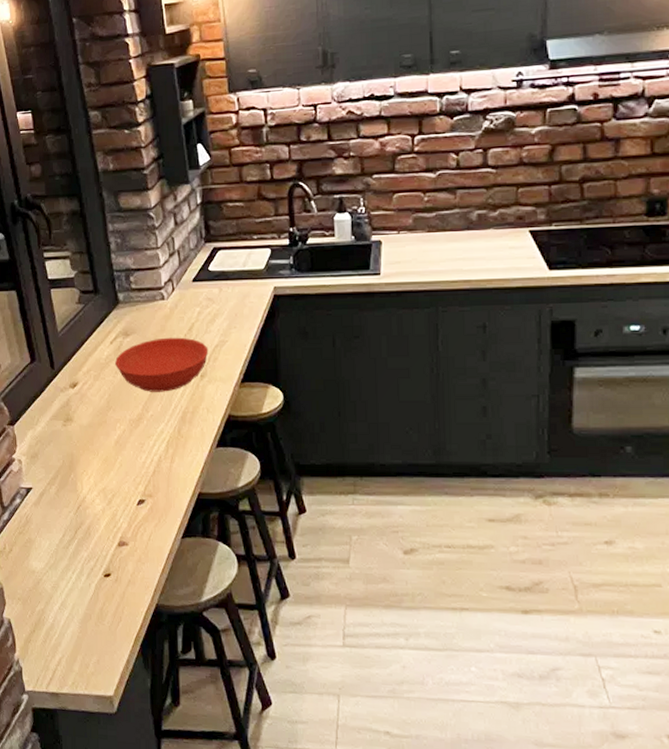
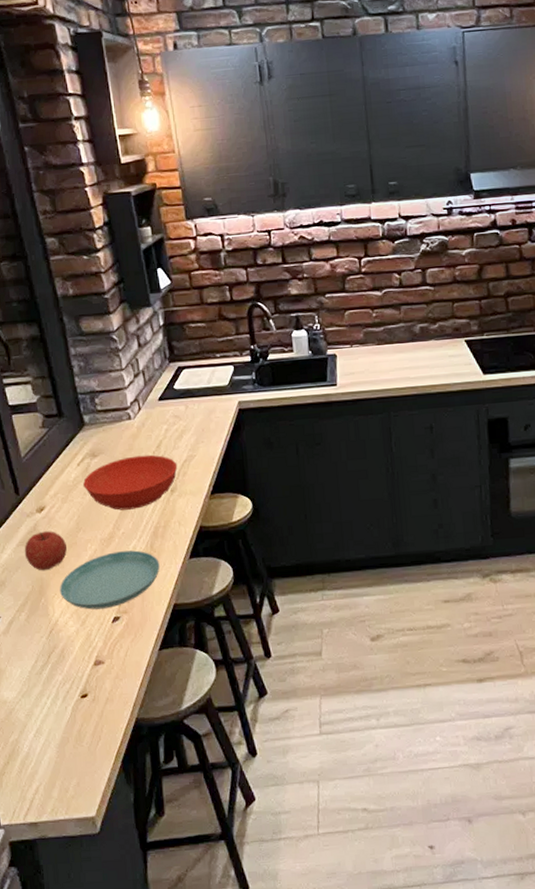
fruit: none [57,407,98,447] -> present [24,531,68,571]
saucer: none [89,434,186,490] -> present [60,550,160,610]

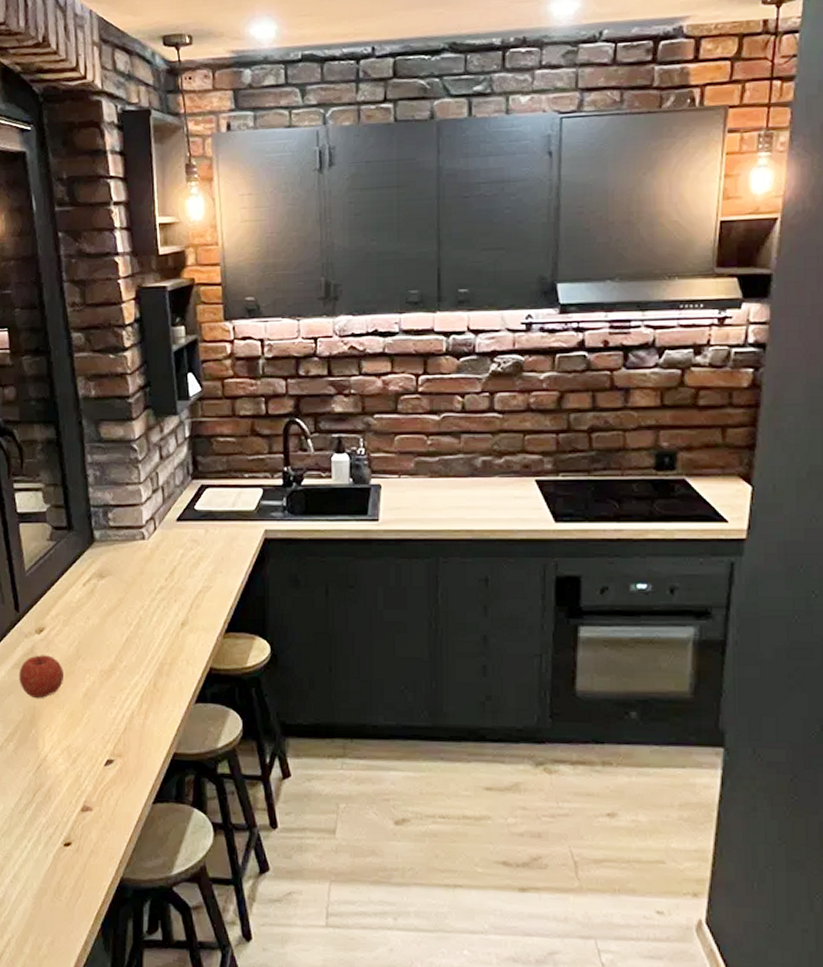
saucer: present [60,550,160,610] -> none [52,686,162,749]
bowl: present [82,454,178,511] -> none [86,581,191,641]

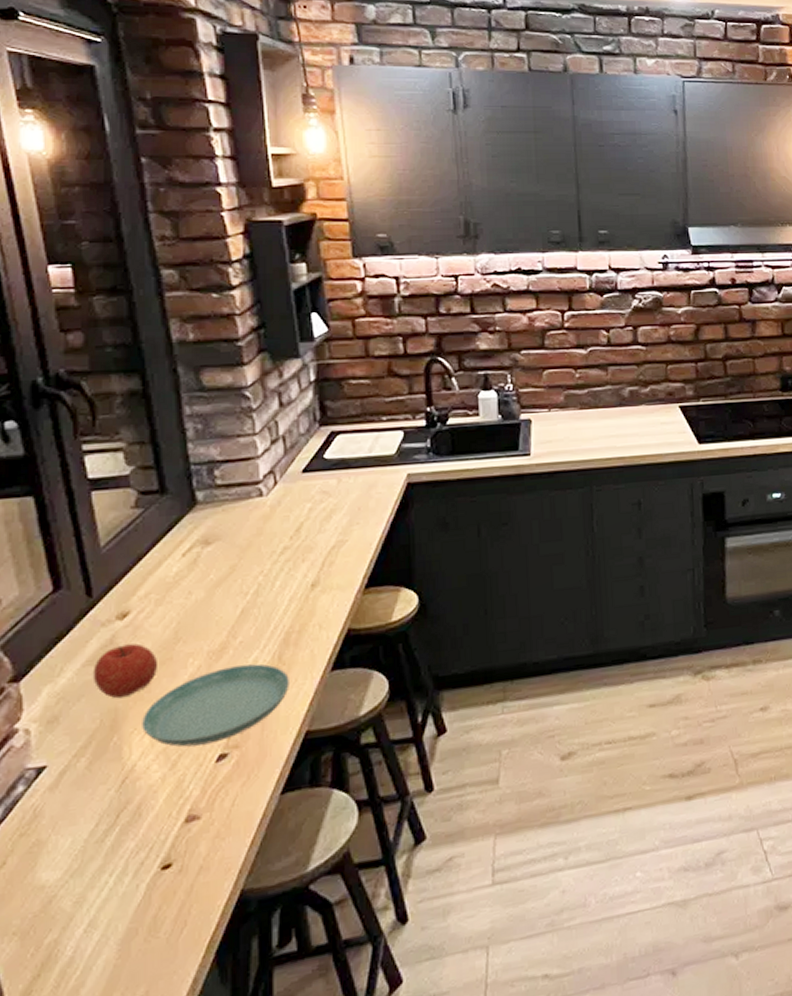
saucer: none [52,686,162,749] -> present [142,663,289,747]

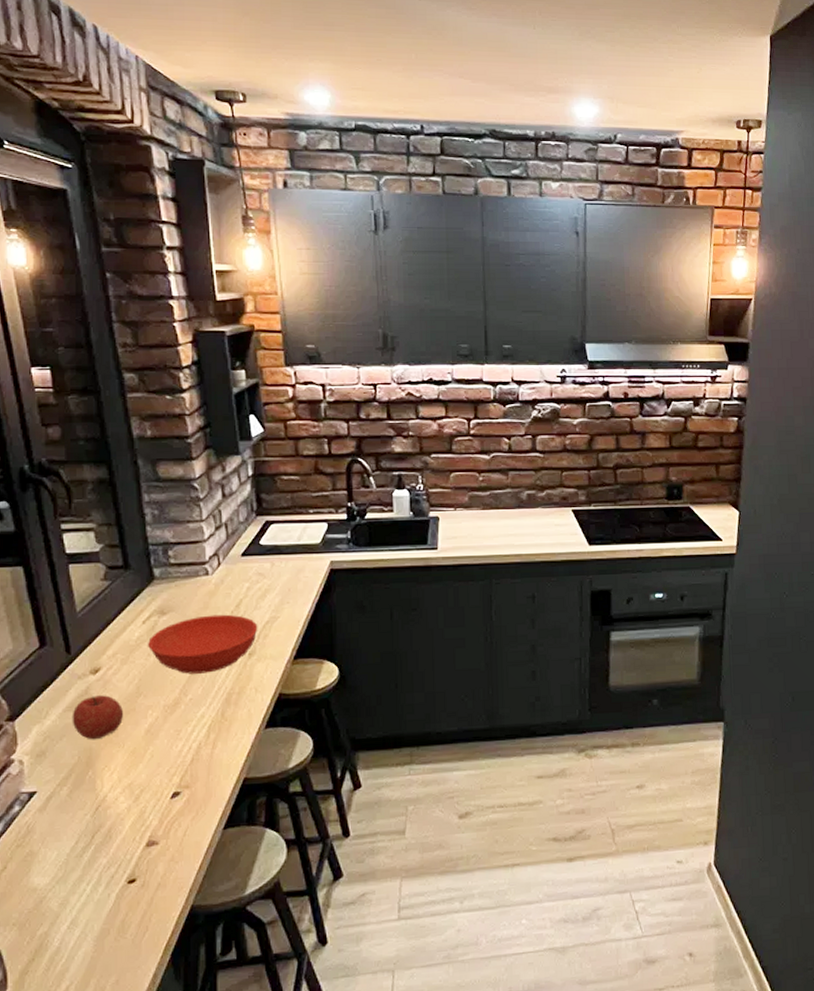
saucer: present [142,663,289,747] -> none [111,718,230,784]
bowl: none [187,540,323,613] -> present [147,614,258,674]

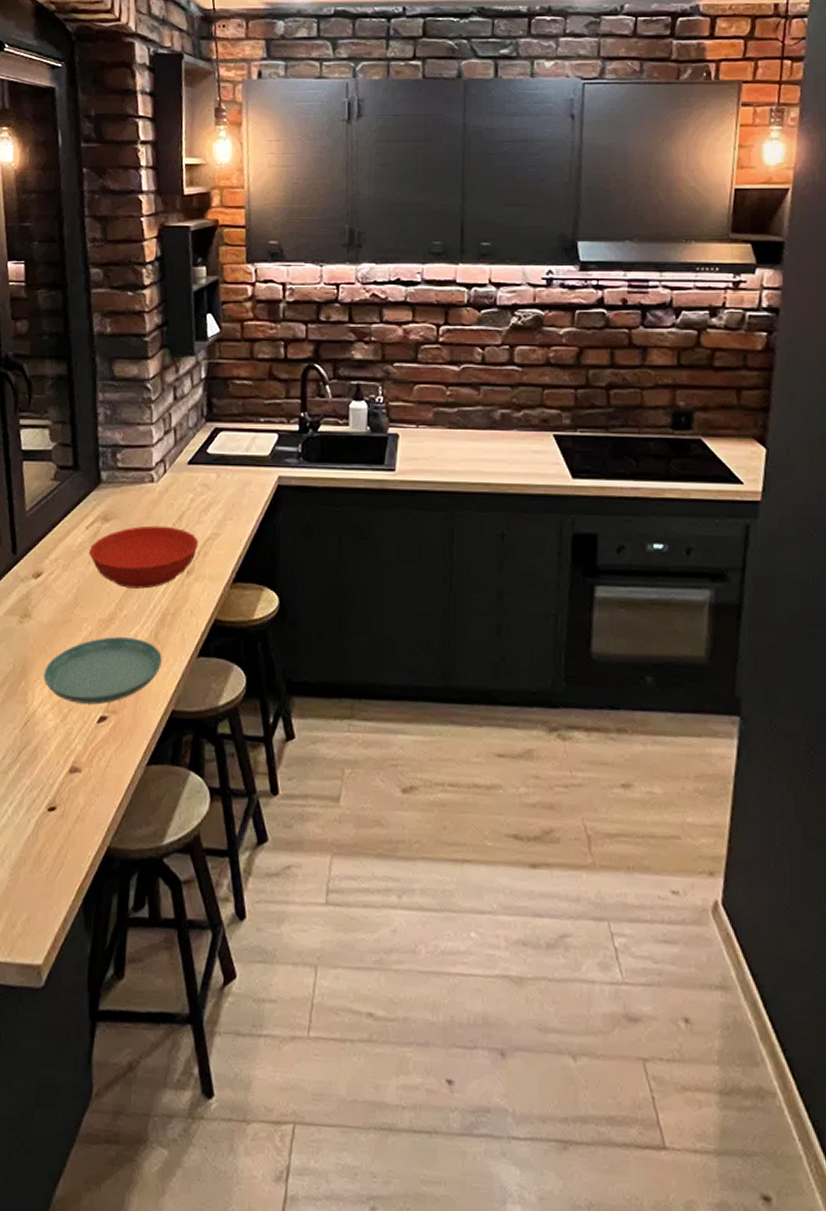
fruit: present [72,695,124,740] -> none [11,601,60,649]
saucer: none [111,718,230,784] -> present [43,637,162,705]

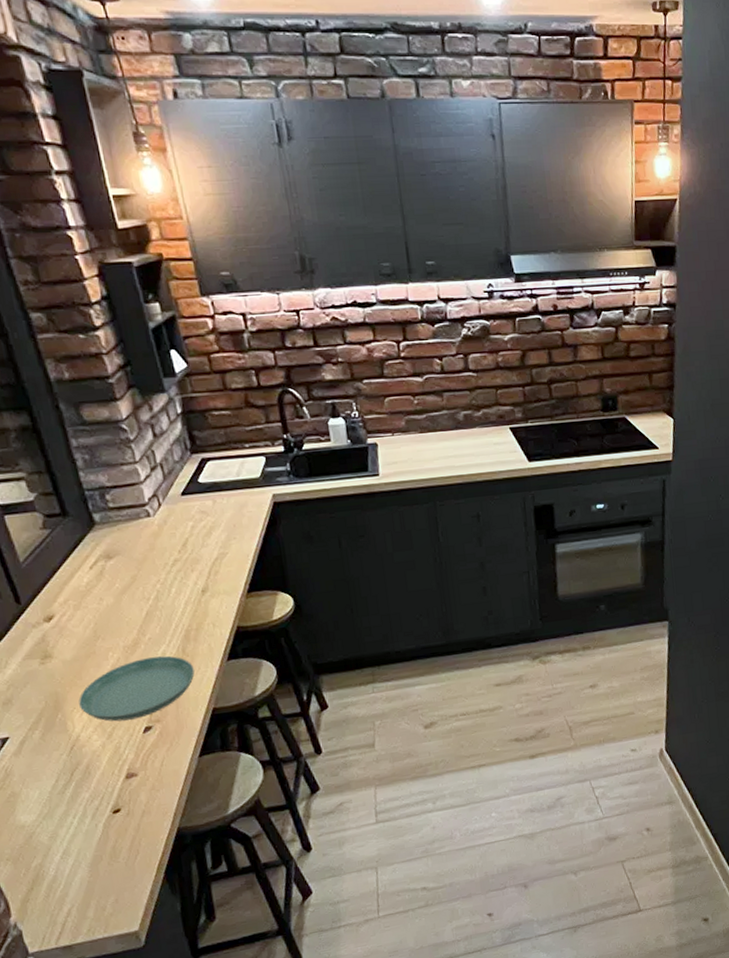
bowl: present [88,525,199,589] -> none [97,553,208,615]

